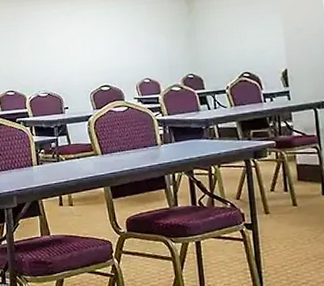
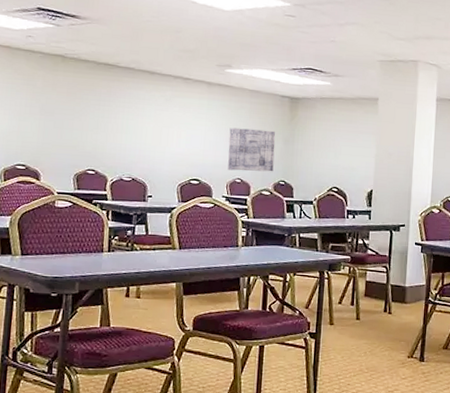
wall art: none [130,26,180,72] -> present [228,127,276,172]

